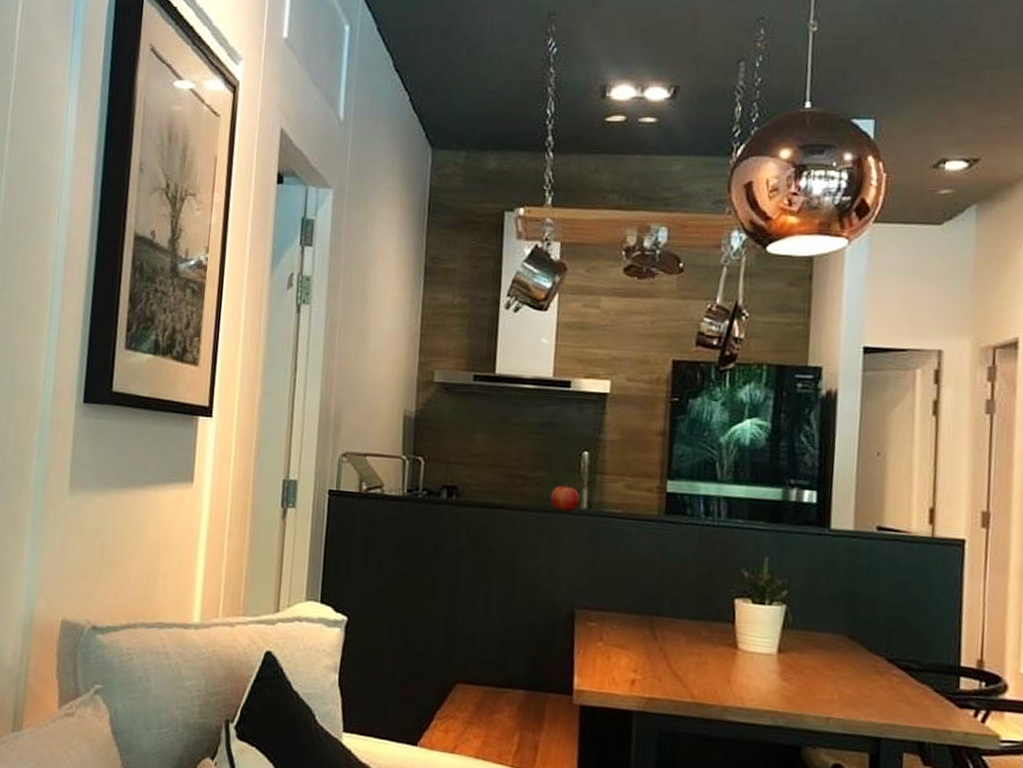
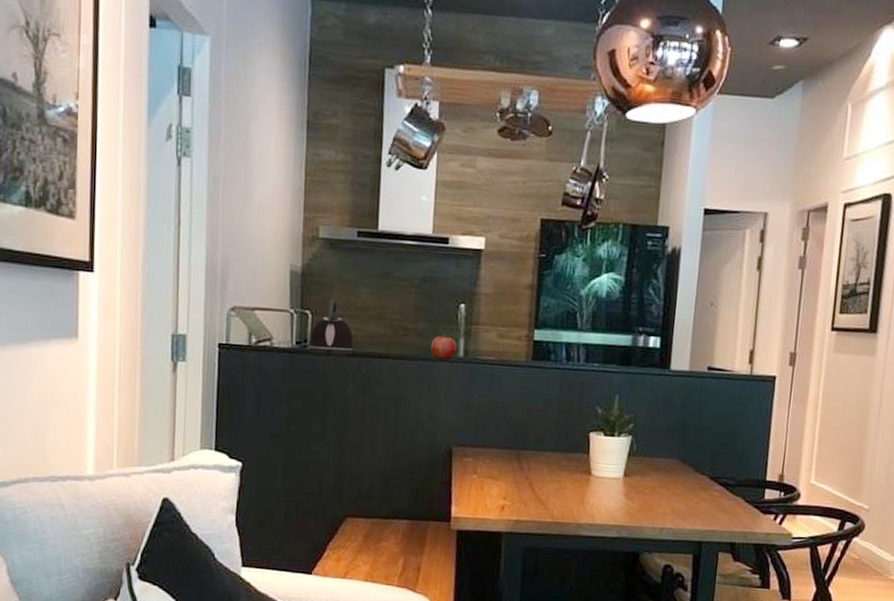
kettle: none [420,445,468,505] -> present [308,299,354,355]

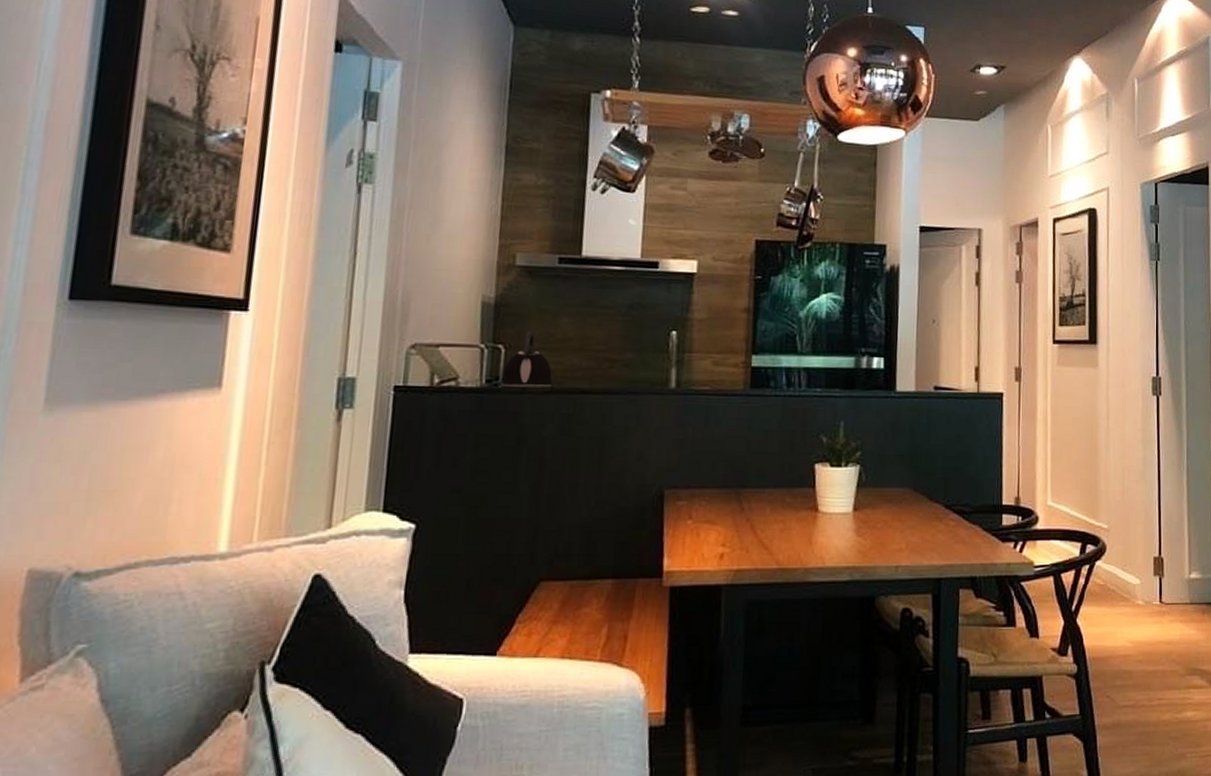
fruit: present [430,334,457,360] -> none [639,364,668,393]

